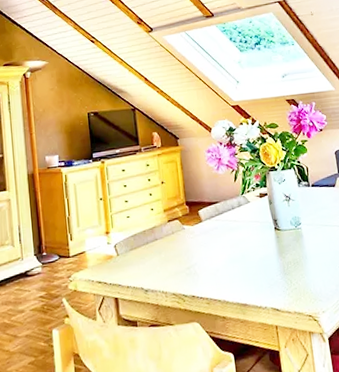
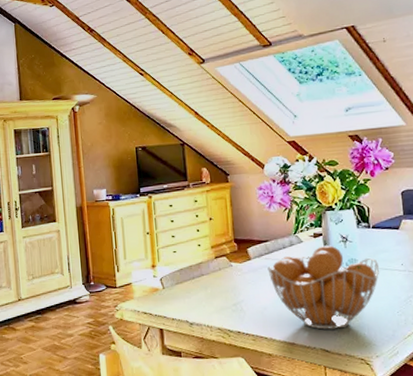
fruit basket: none [218,204,320,288] -> present [267,245,379,330]

